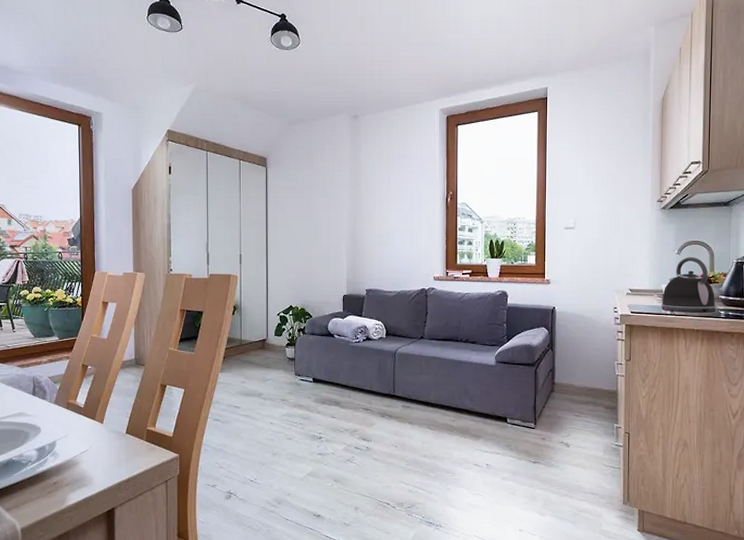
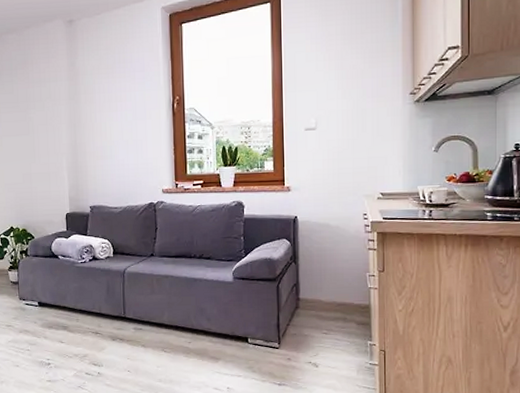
kettle: present [660,257,717,314] -> none [416,154,482,217]

